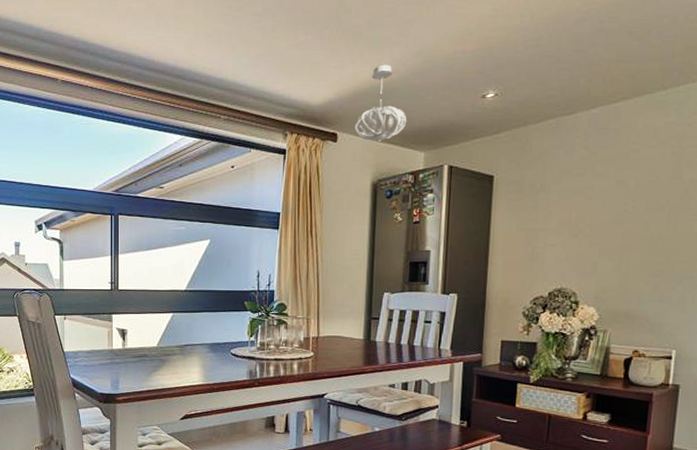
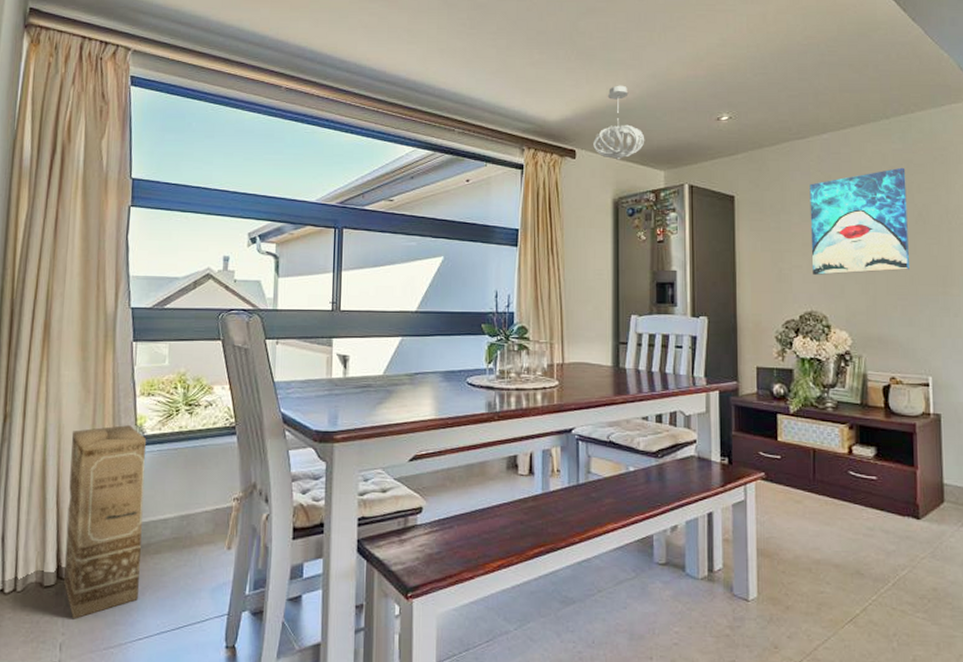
wall art: none [566,141,677,253] -> present [809,167,909,275]

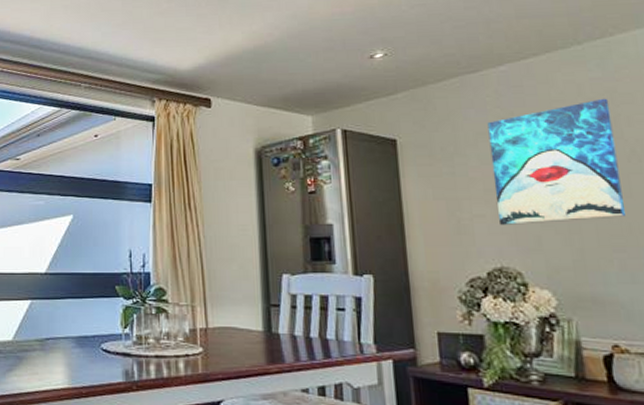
pendant light: present [593,85,645,160] -> none [230,28,288,107]

